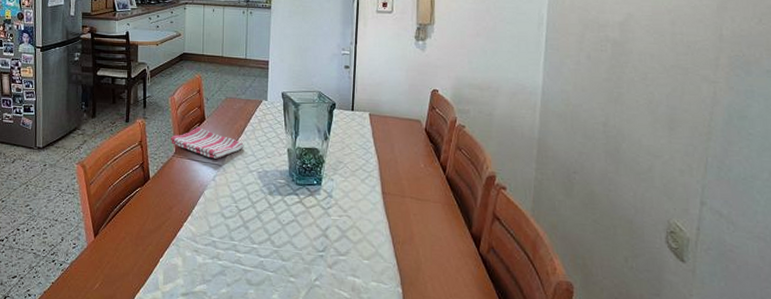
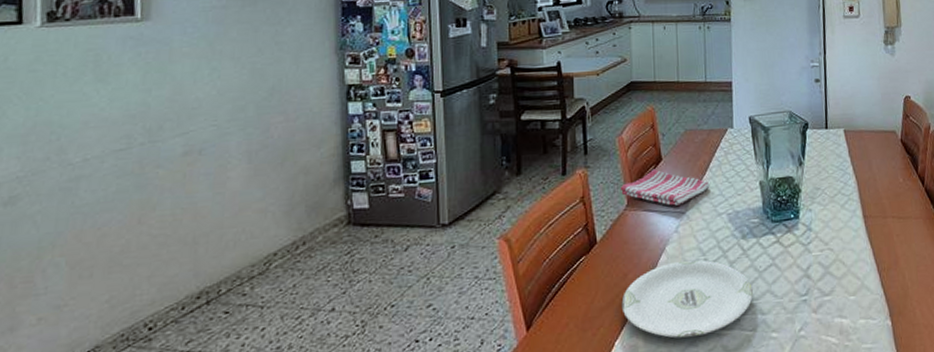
plate: none [166,204,276,268] -> present [621,260,753,339]

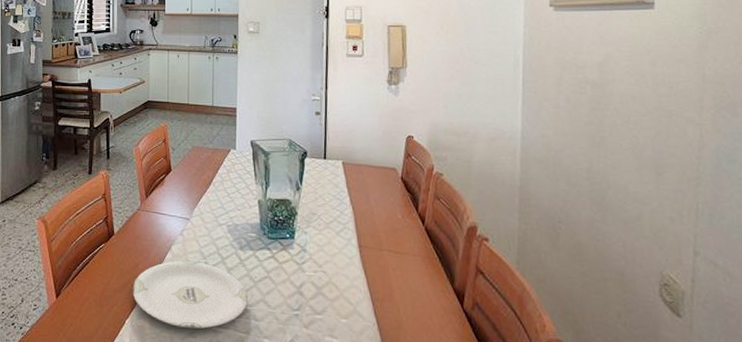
dish towel: present [620,169,710,206] -> none [135,178,213,212]

